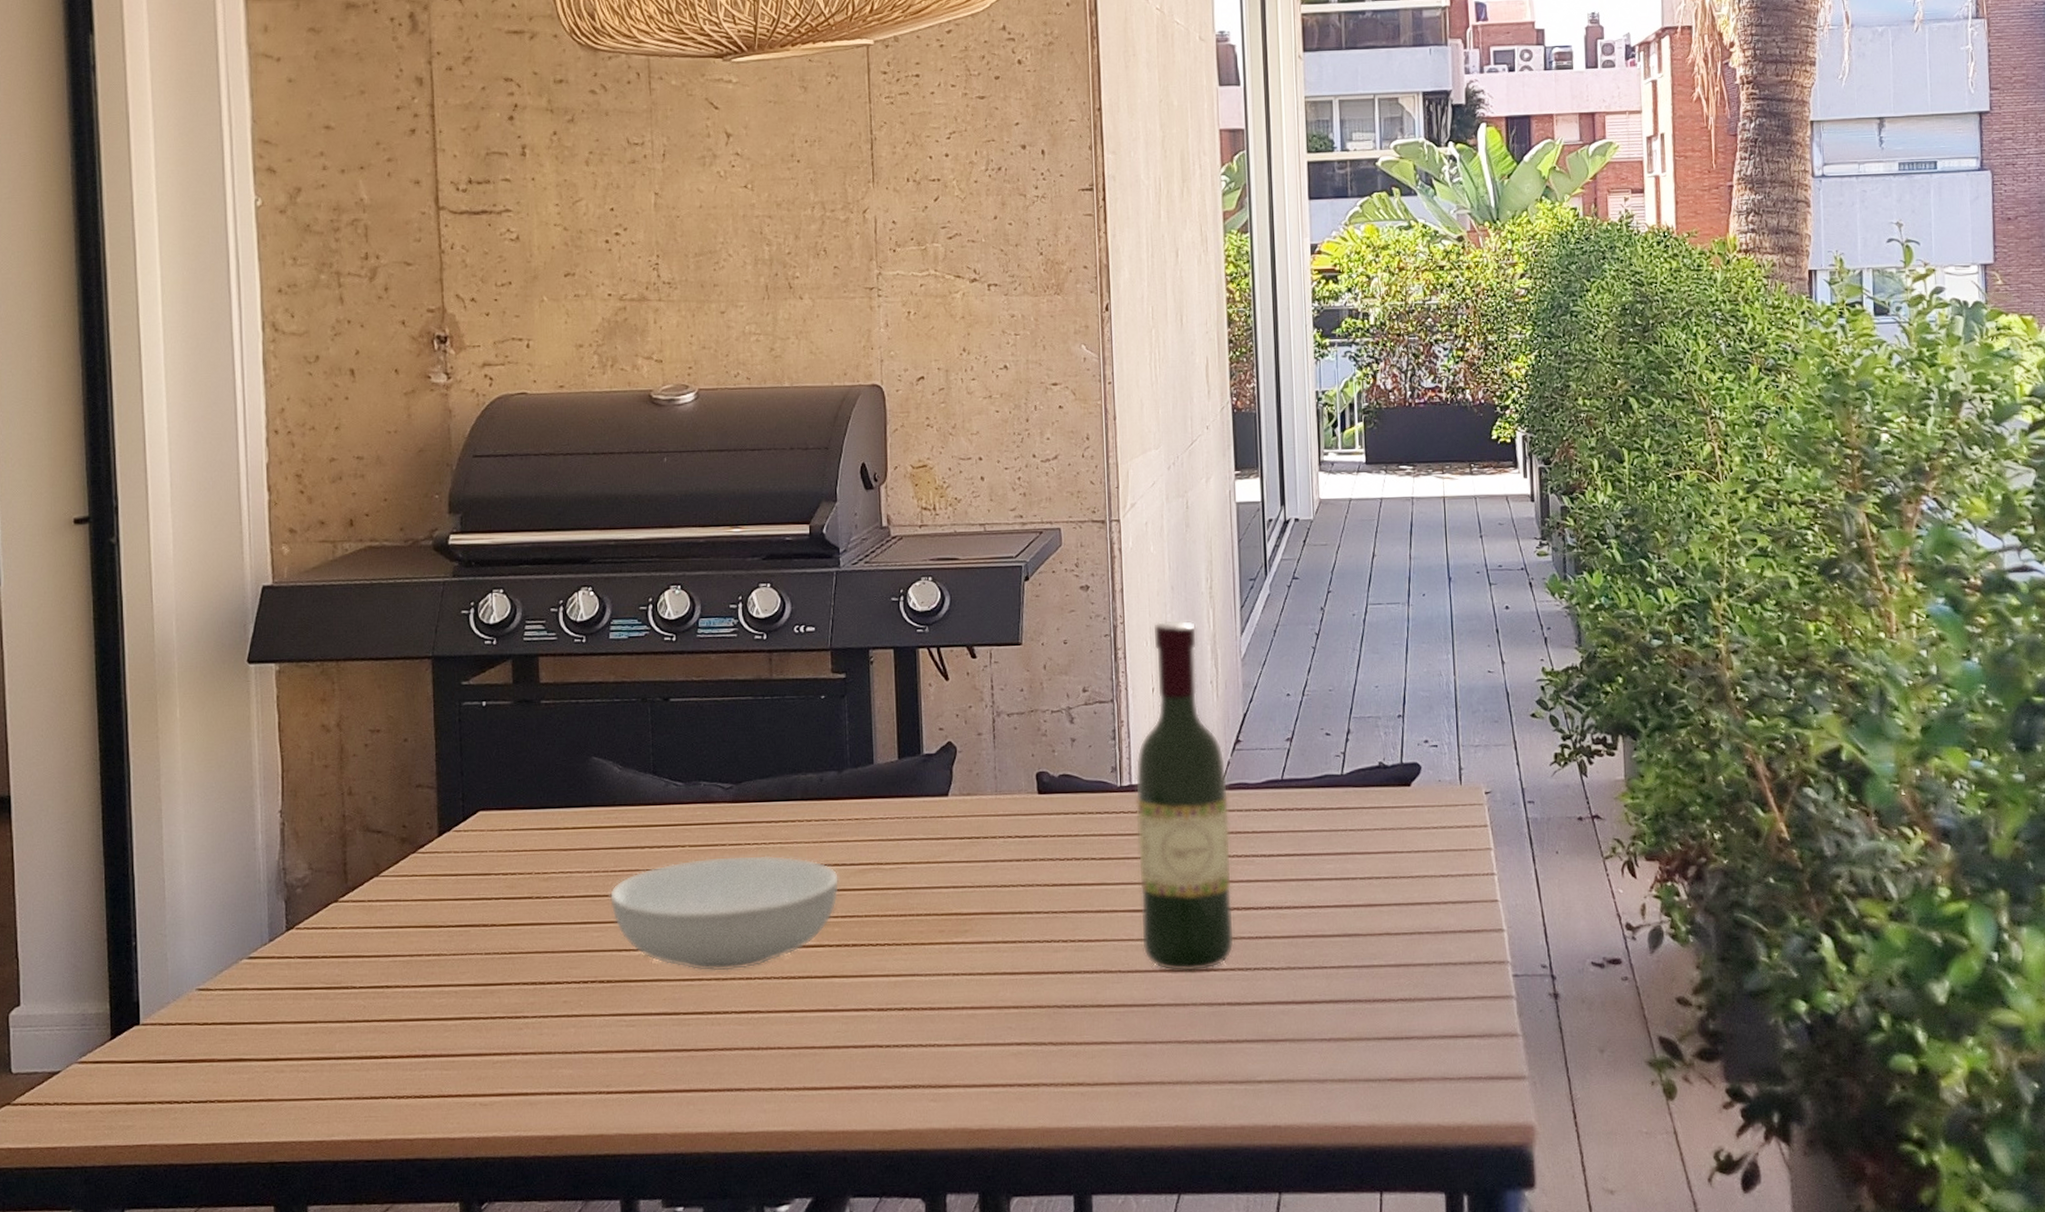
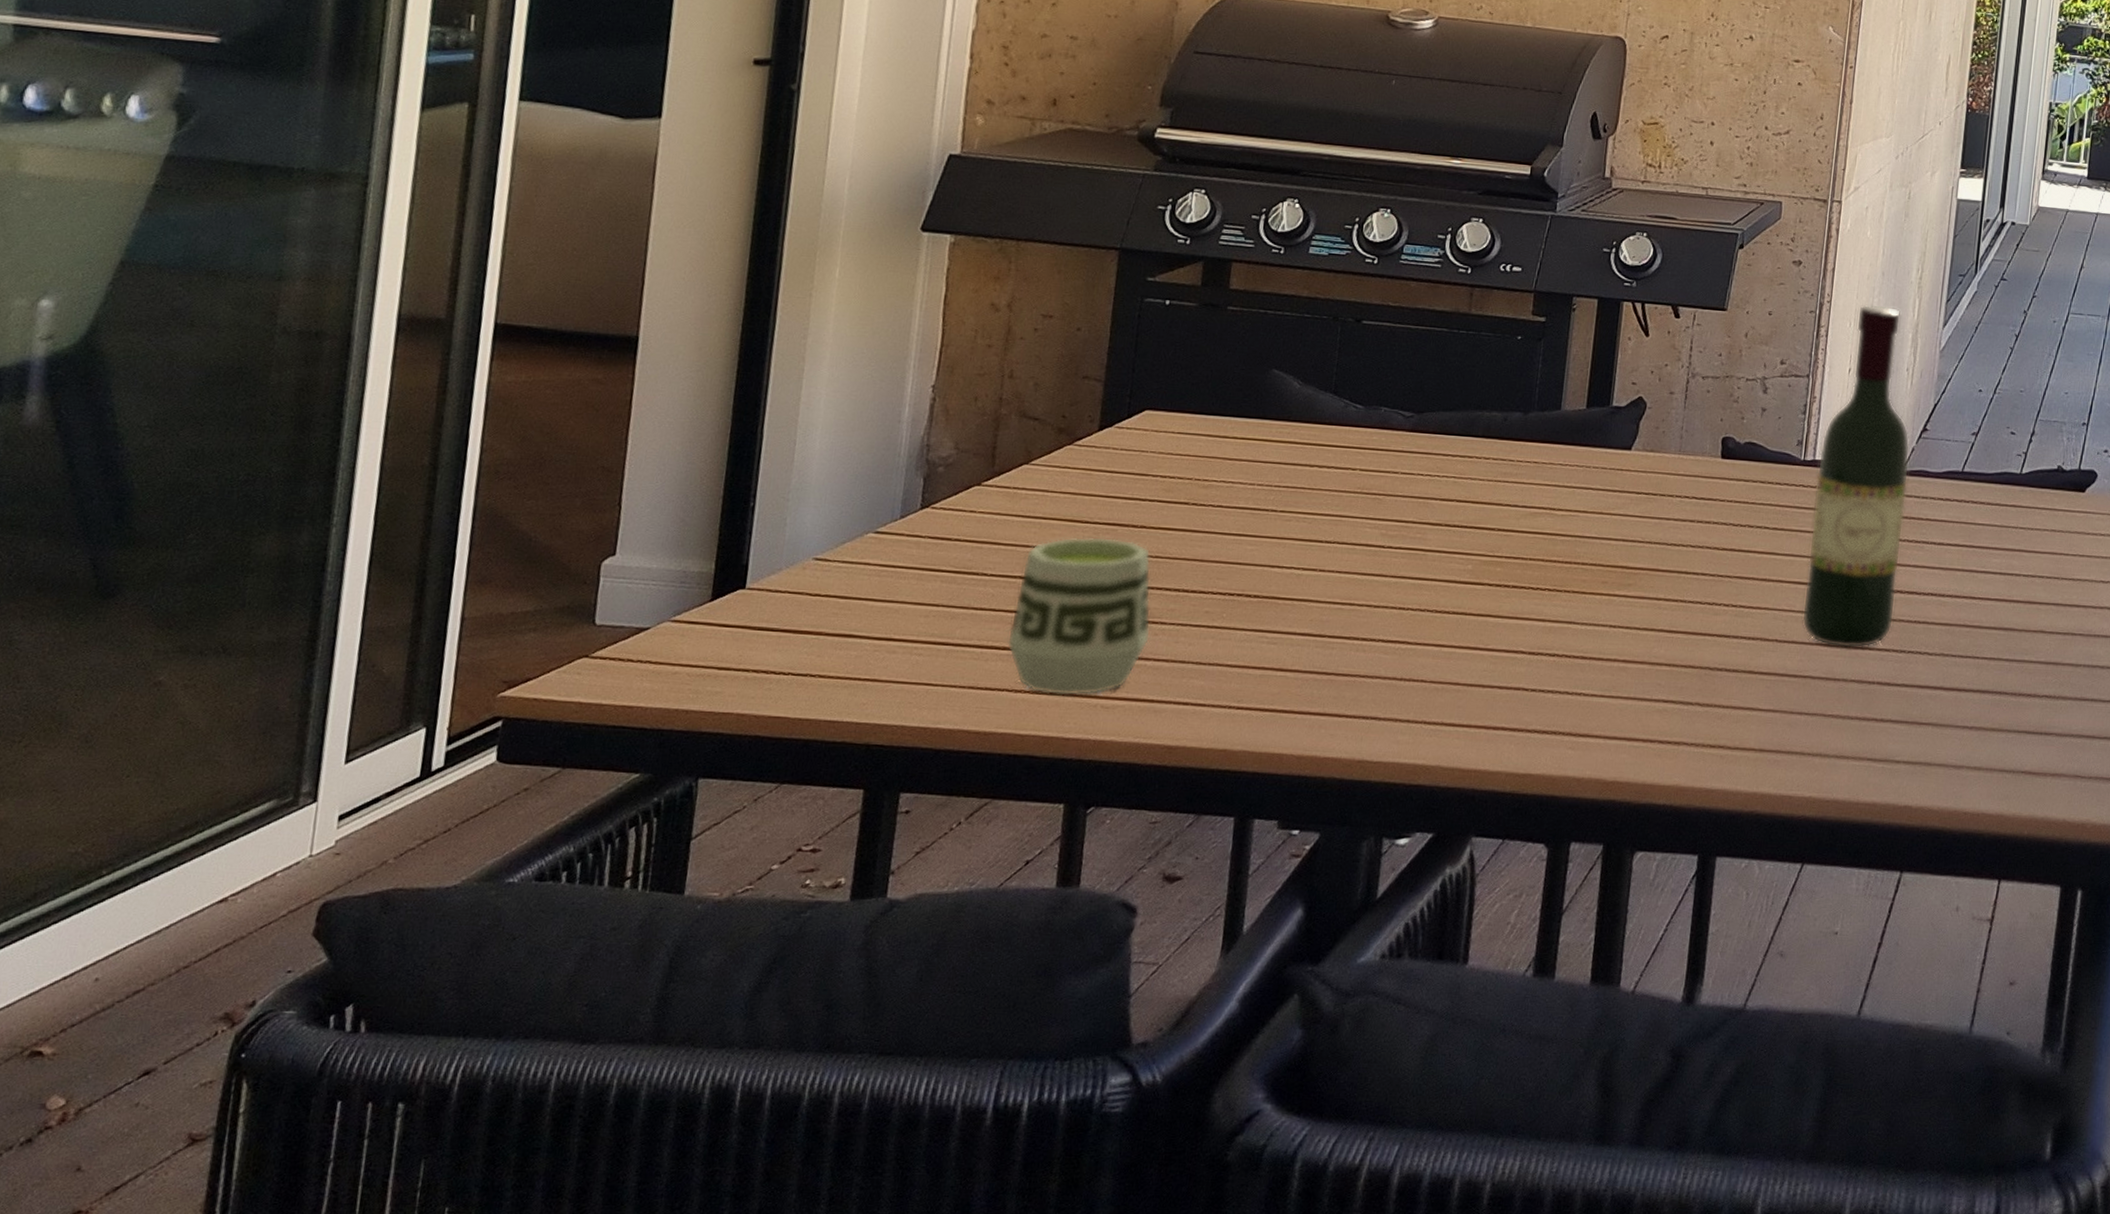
cup: none [383,938,516,1098] -> present [1006,536,1151,696]
serving bowl: present [609,854,840,972] -> none [1268,483,1510,599]

